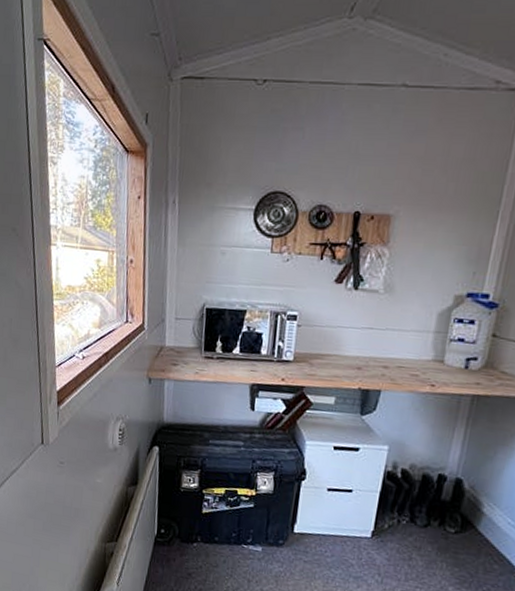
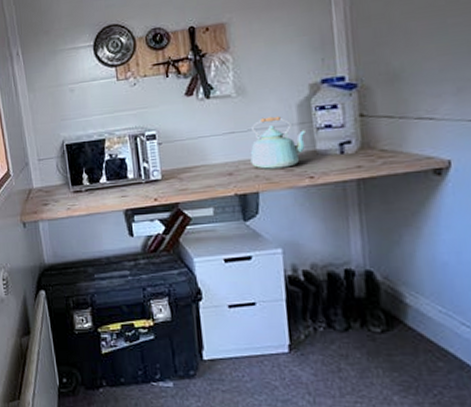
kettle: none [381,319,439,372] -> present [250,116,306,169]

